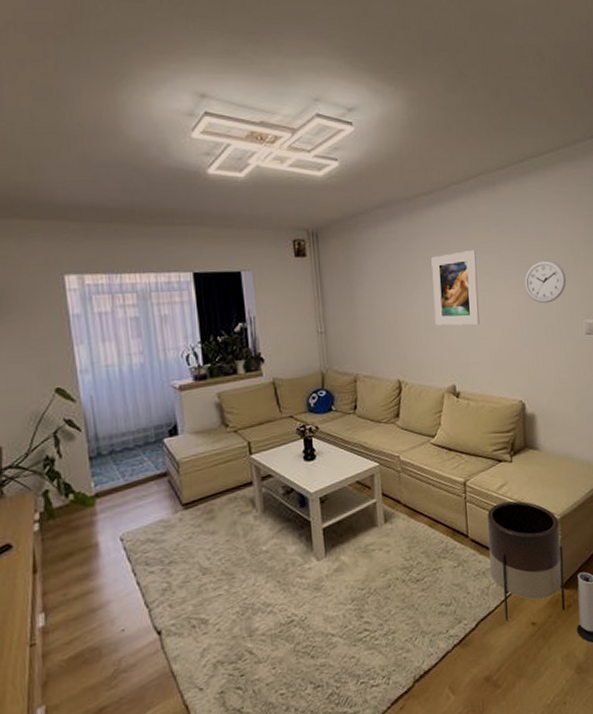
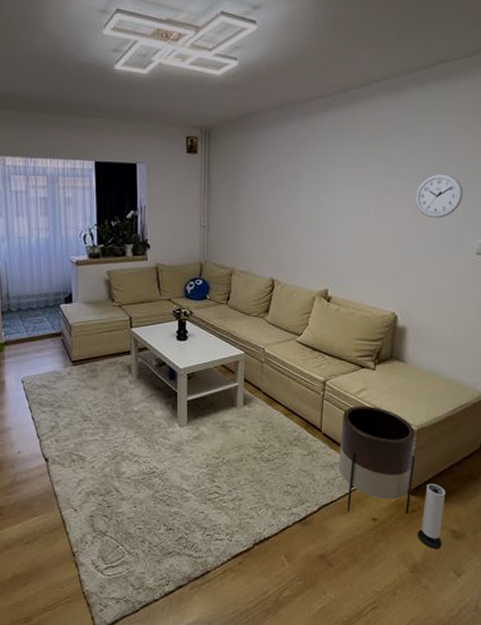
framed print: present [431,249,480,326] -> none [315,157,367,234]

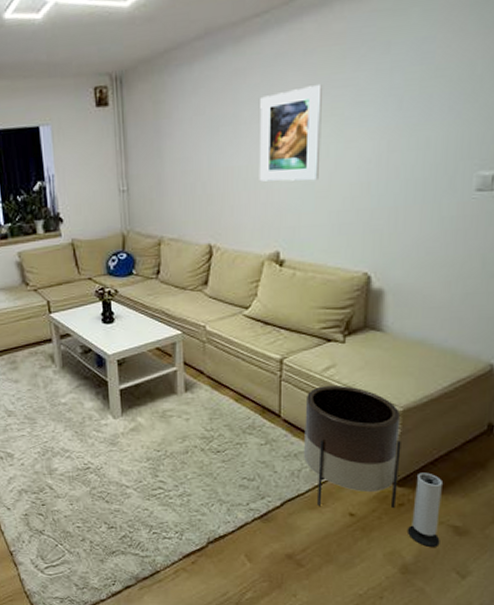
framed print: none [315,157,367,234] -> present [259,83,322,182]
wall clock: present [415,173,463,219] -> none [389,91,455,151]

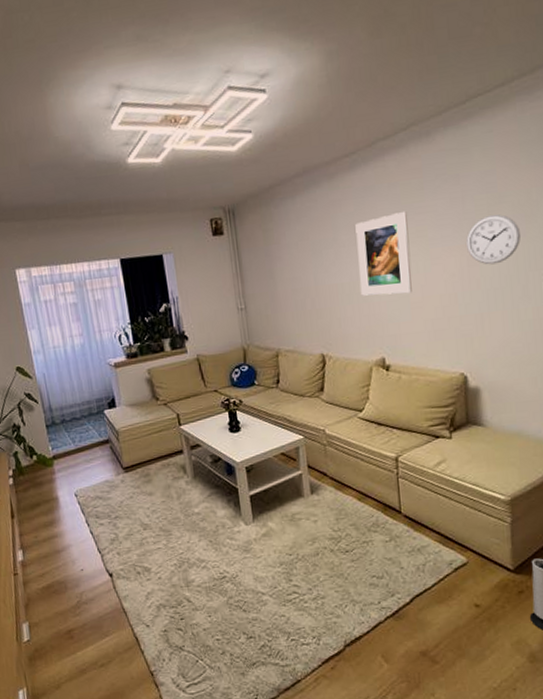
planter: present [303,385,401,508] -> none [423,479,516,599]
wall clock: none [389,91,455,151] -> present [466,214,521,265]

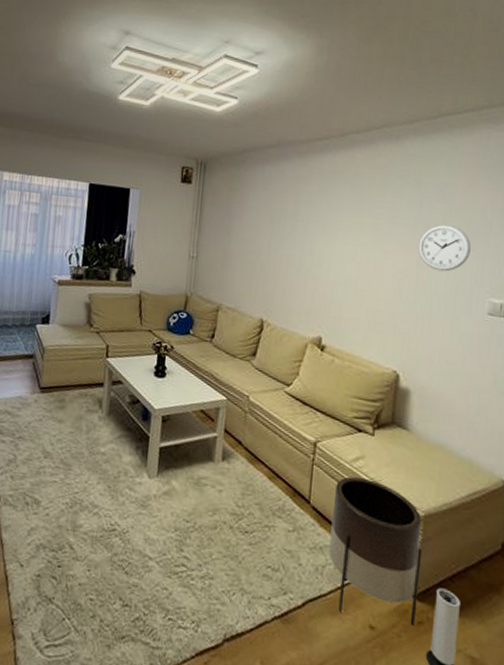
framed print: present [355,211,412,296] -> none [309,201,367,280]
planter: none [423,479,516,599] -> present [328,476,422,626]

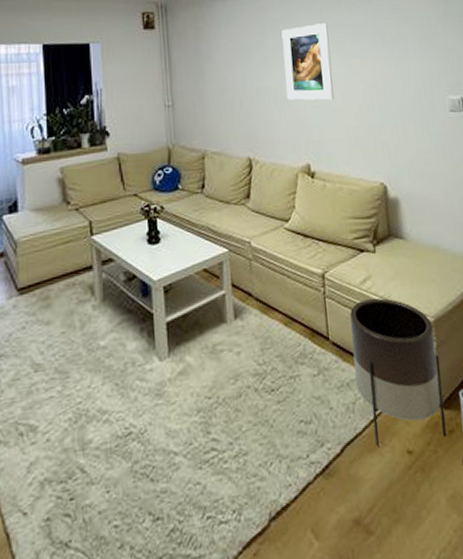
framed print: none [309,201,367,280] -> present [281,22,334,101]
wall clock: present [418,223,471,272] -> none [379,33,425,78]

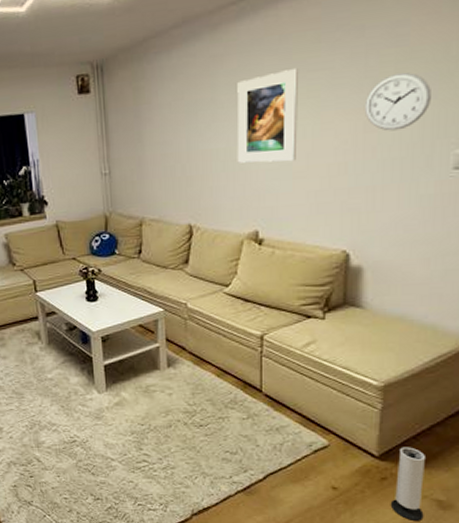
planter: present [350,298,447,446] -> none [284,360,383,482]
wall clock: none [379,33,425,78] -> present [365,72,431,131]

